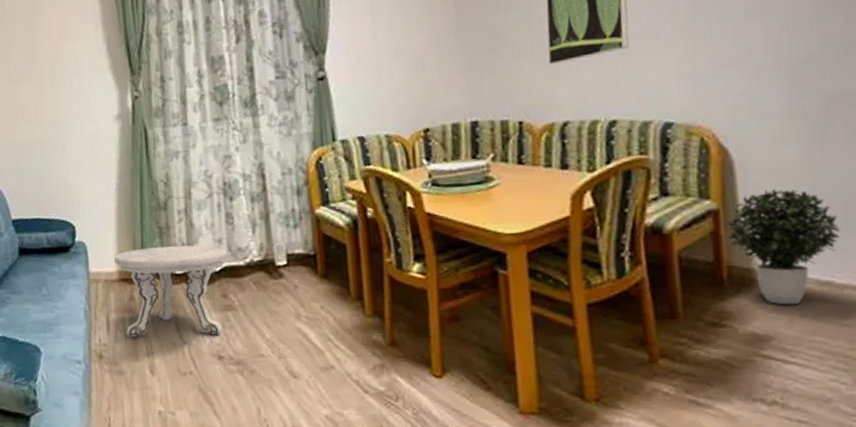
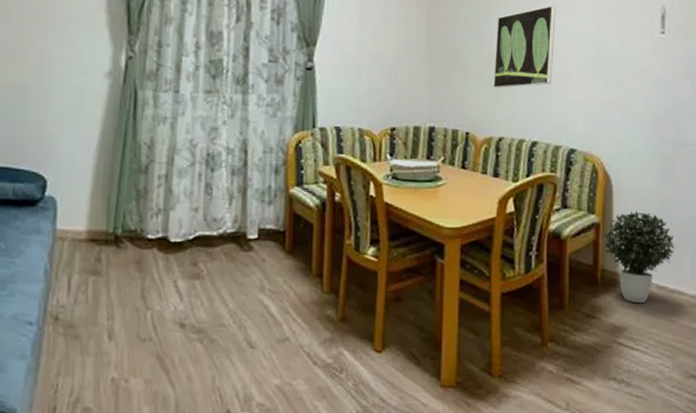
side table: present [114,245,228,337] -> none [85,210,203,302]

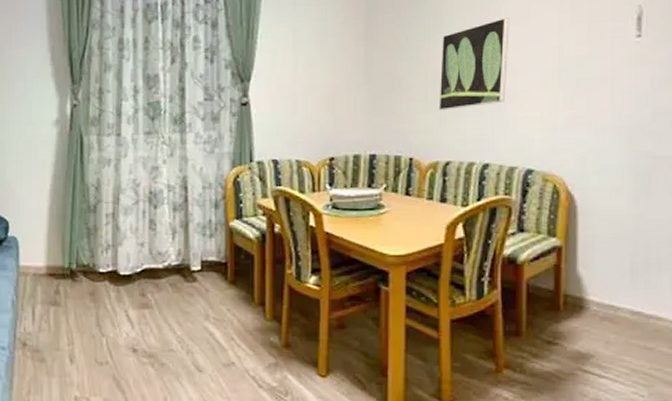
potted plant: present [601,211,674,304] -> none [564,232,652,330]

